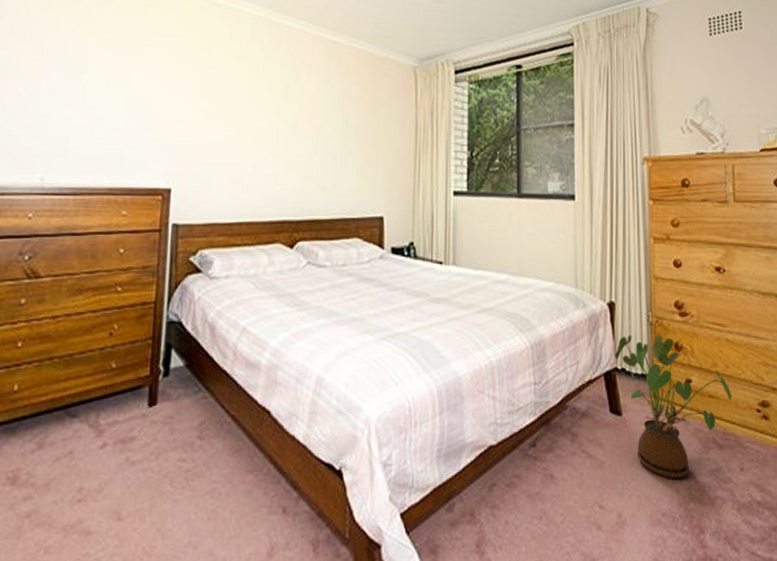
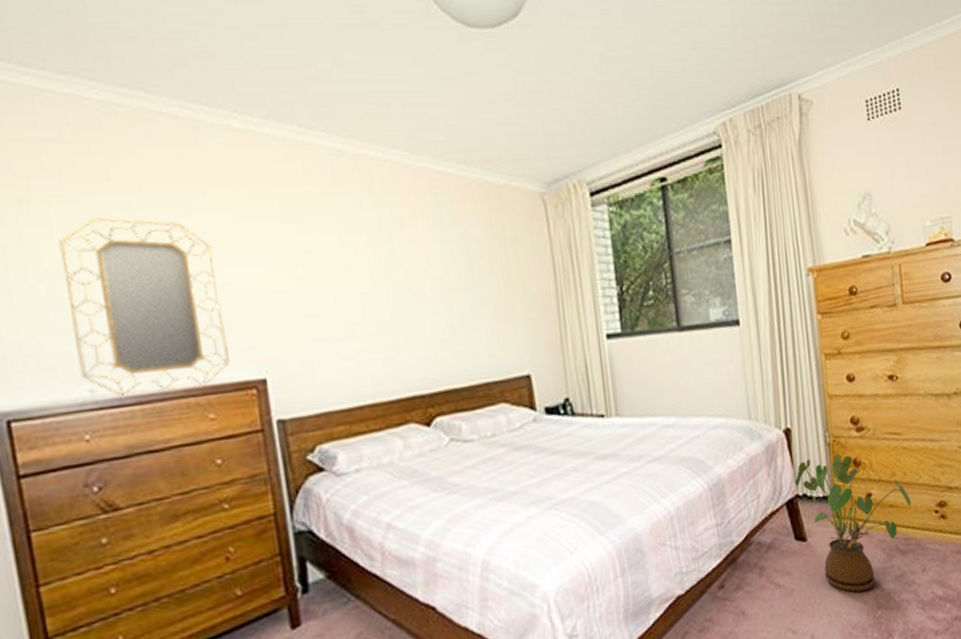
home mirror: none [37,48,153,189] -> present [59,216,230,397]

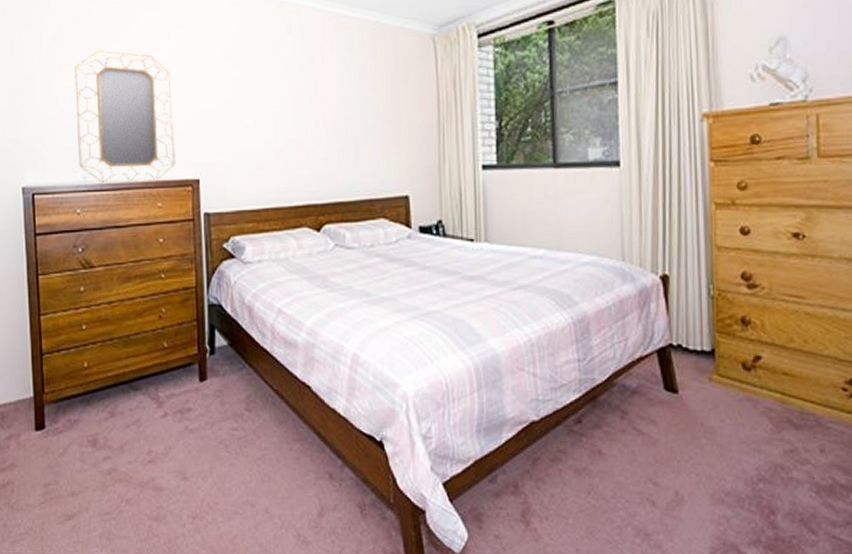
house plant: present [795,454,912,592] -> none [670,309,812,458]

